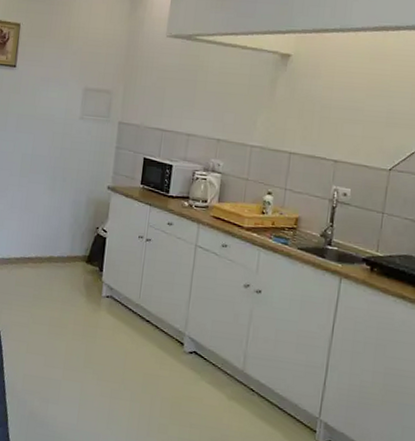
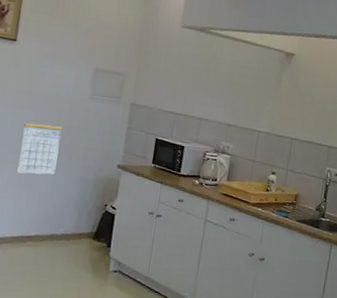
calendar: none [19,146,57,197] -> present [17,122,62,175]

